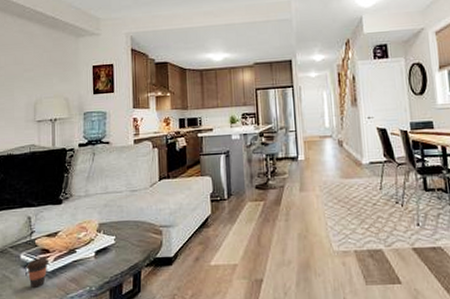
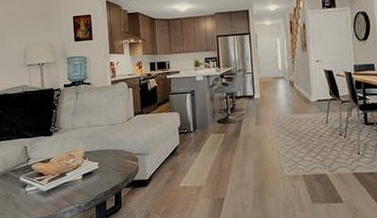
coffee cup: present [25,256,50,288] -> none [25,179,45,204]

